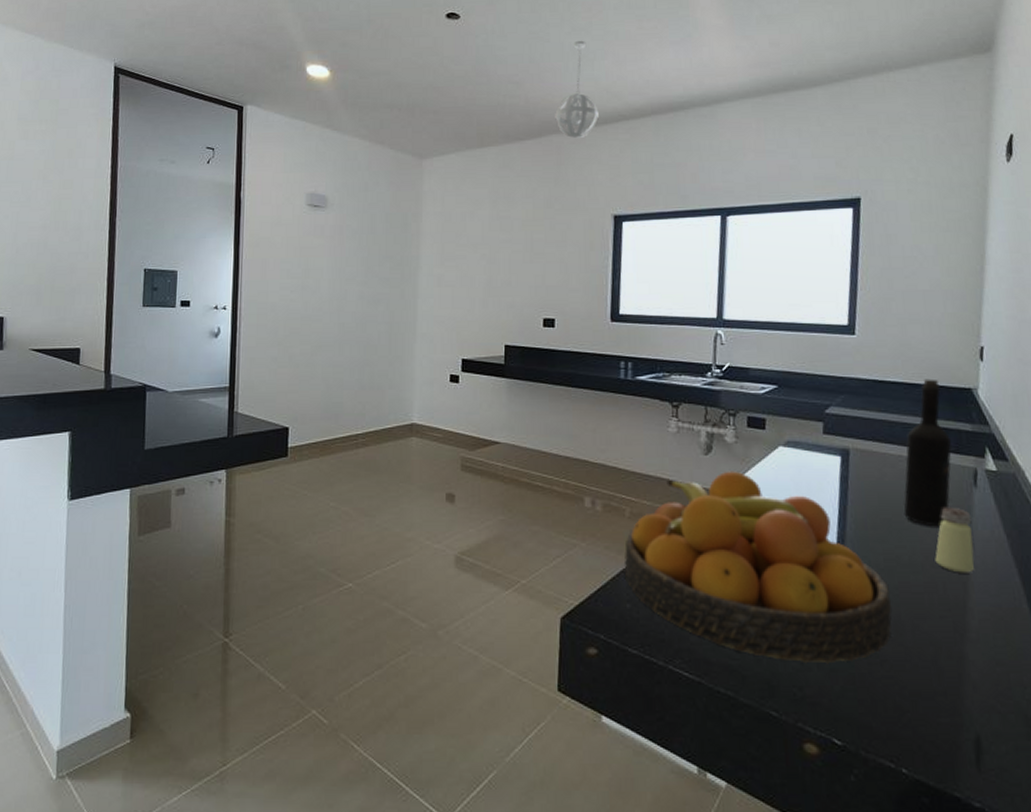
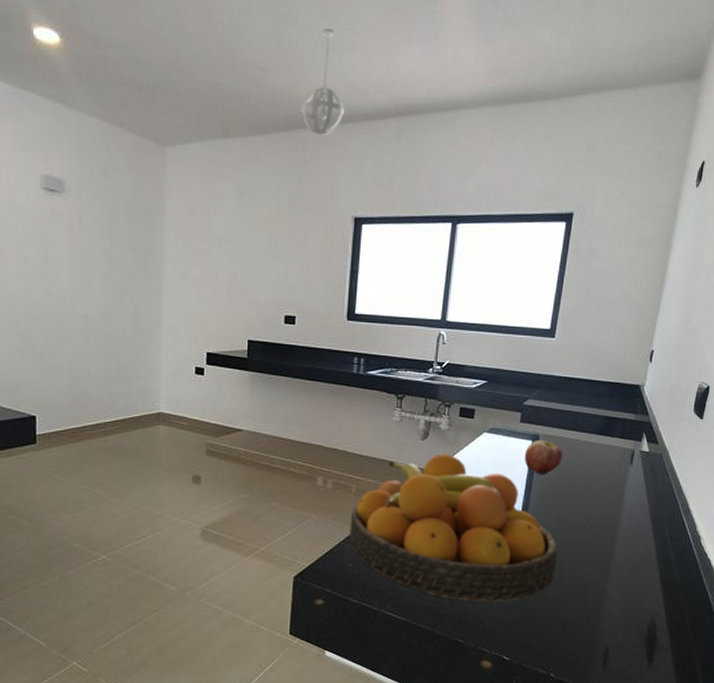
apple: none [832,455,882,498] -> present [524,439,562,474]
wine bottle: present [903,379,952,527] -> none [575,376,618,496]
saltshaker: present [935,507,974,573] -> none [594,480,625,531]

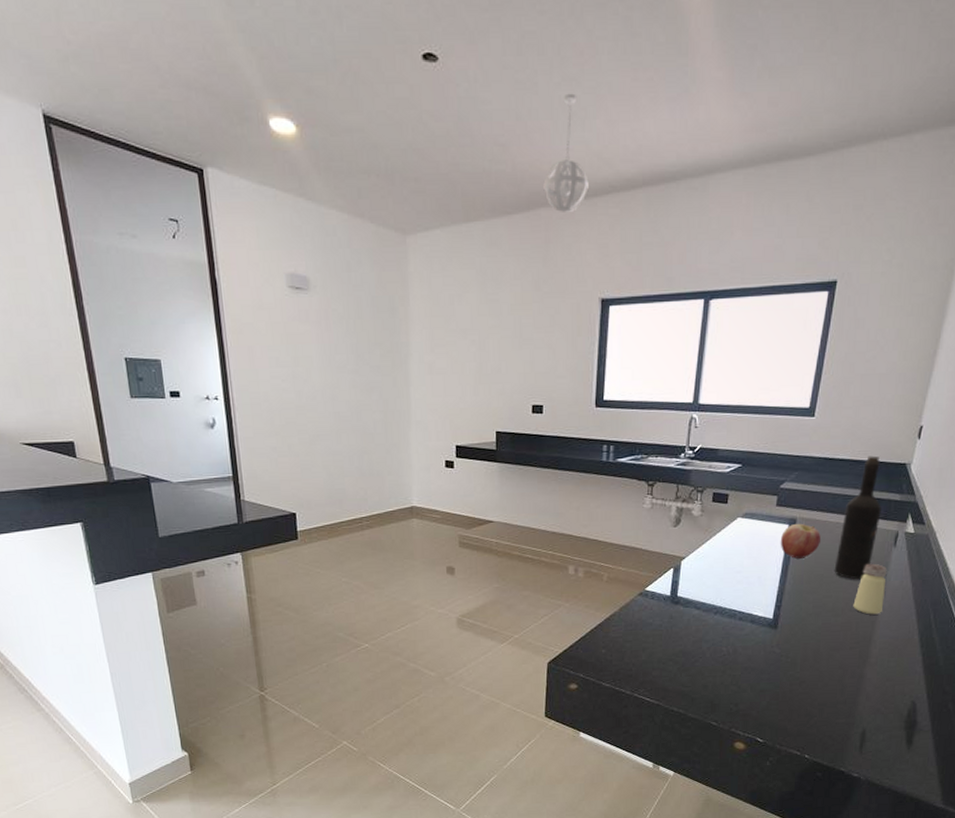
fruit bowl: present [350,453,558,603] -> none [602,539,814,686]
wine bottle: none [575,376,618,496] -> present [834,455,881,580]
saltshaker: none [594,480,625,531] -> present [853,563,887,615]

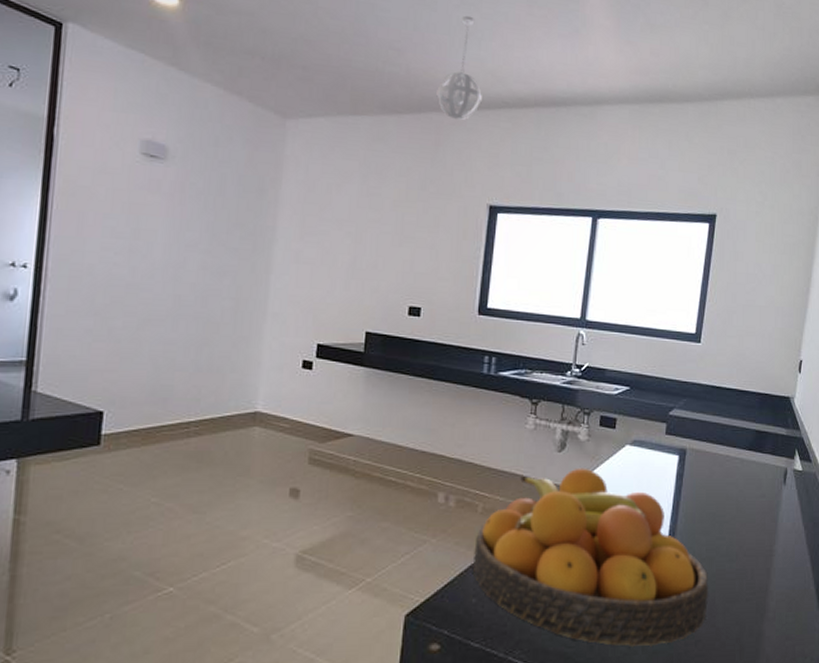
fruit bowl: none [602,539,814,686] -> present [473,468,709,647]
apple: present [780,523,821,559] -> none [670,454,711,494]
wine bottle: present [834,455,881,580] -> none [726,387,769,520]
saltshaker: present [853,563,887,615] -> none [747,502,779,561]

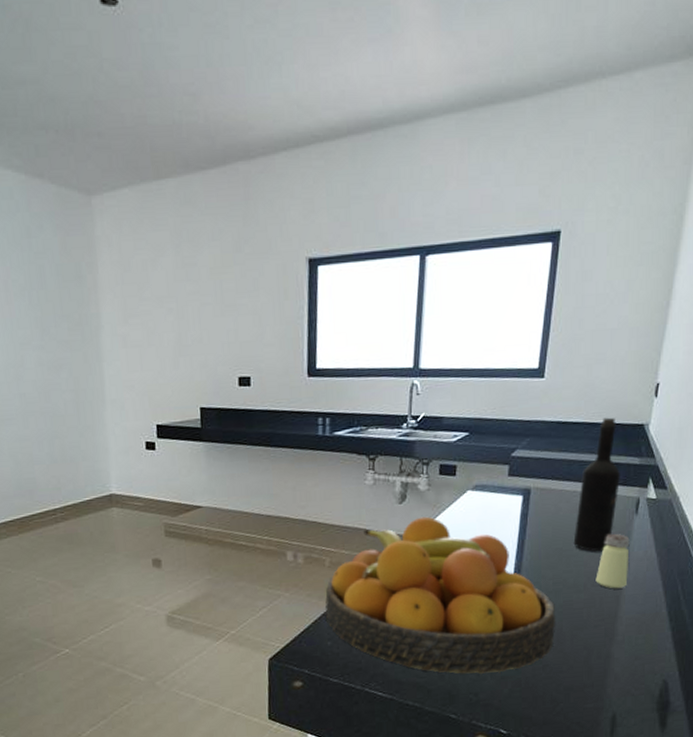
pendant light: present [436,15,482,121] -> none [239,36,289,167]
wine bottle: none [726,387,769,520] -> present [573,417,620,552]
saltshaker: none [747,502,779,561] -> present [595,533,630,589]

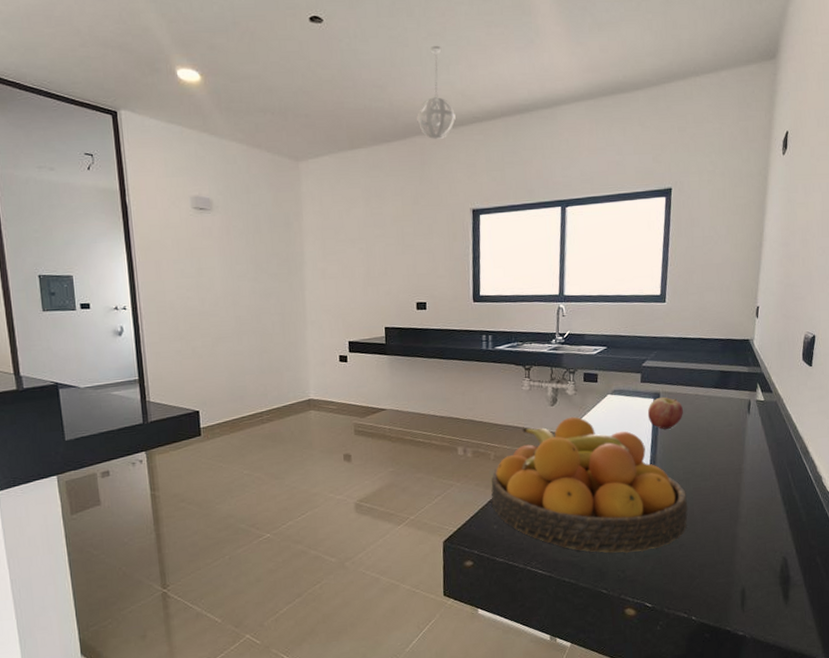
pendant light: none [239,36,289,167] -> present [417,45,456,140]
apple: none [514,493,557,532] -> present [647,397,683,429]
wine bottle: present [573,417,620,552] -> none [698,334,733,446]
saltshaker: present [595,533,630,589] -> none [719,430,746,478]

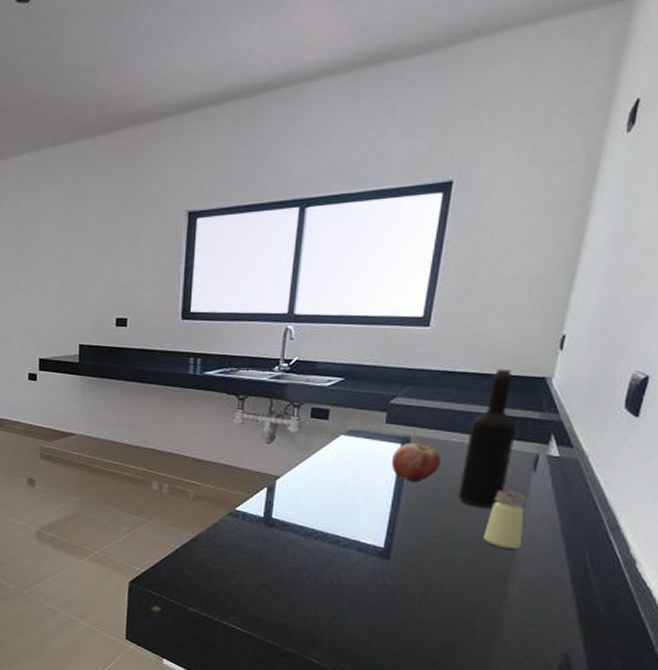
pendant light: present [417,45,456,140] -> none [130,17,176,131]
fruit bowl: present [491,416,688,553] -> none [188,458,436,623]
wine bottle: none [698,334,733,446] -> present [458,368,516,508]
saltshaker: none [719,430,746,478] -> present [483,490,526,549]

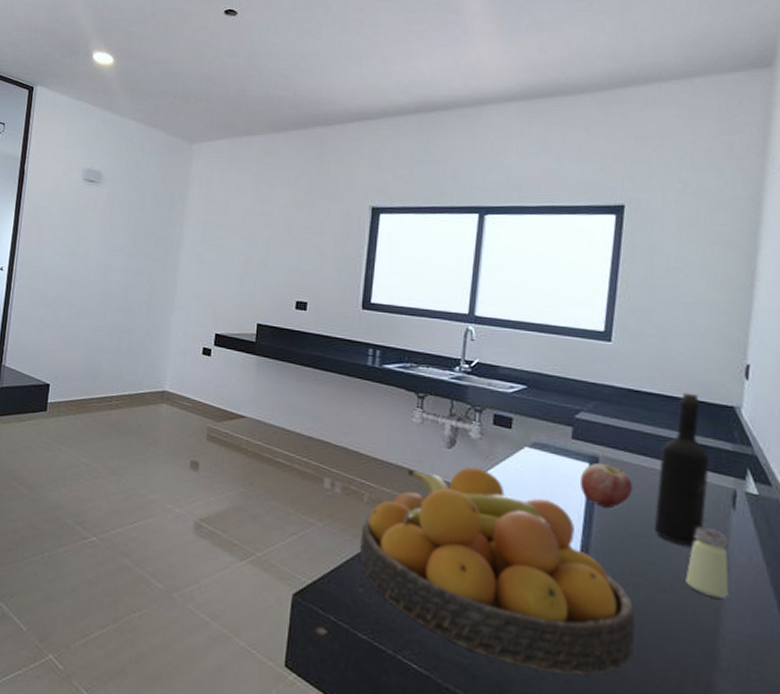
fruit bowl: none [188,458,436,623] -> present [360,466,636,675]

